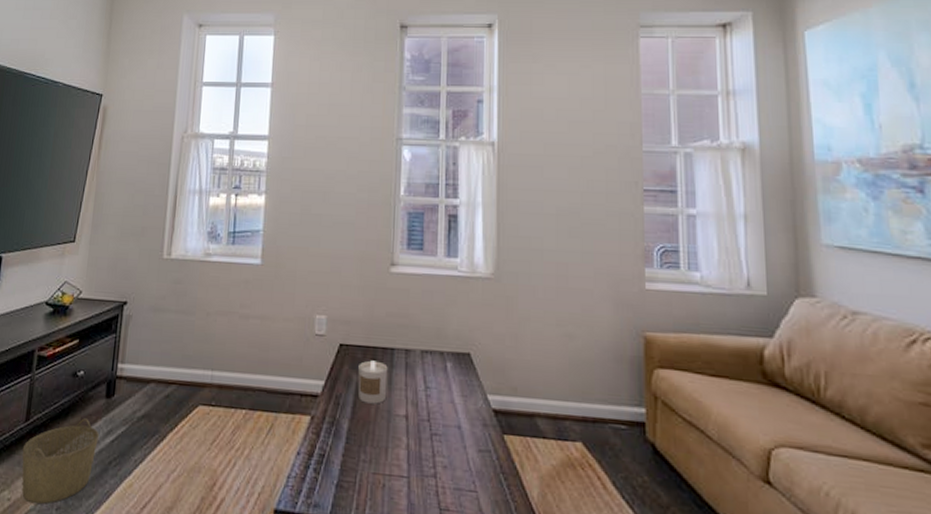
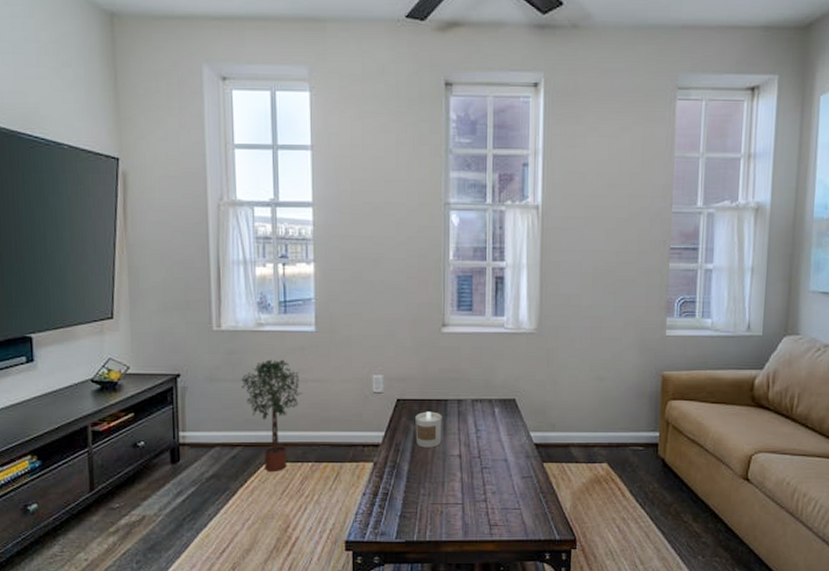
basket: present [22,418,99,505] -> none [91,483,169,561]
potted tree: none [183,291,243,417] -> present [241,359,303,471]

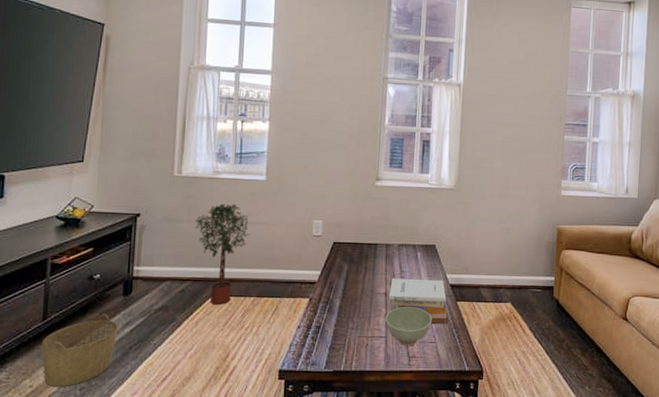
basket: none [91,483,169,561] -> present [41,314,118,388]
candle: present [415,411,442,448] -> none [347,253,372,286]
bowl: none [461,469,516,513] -> present [385,306,433,346]
books: none [464,438,534,488] -> present [389,278,449,324]

